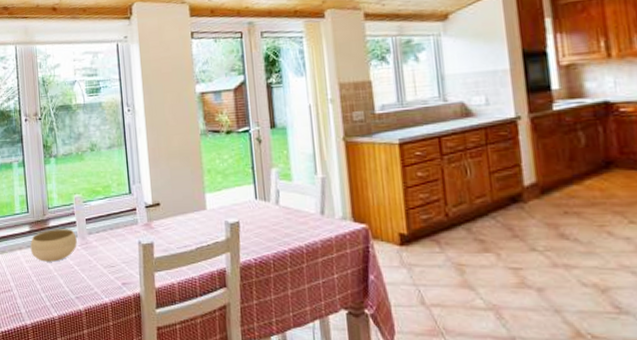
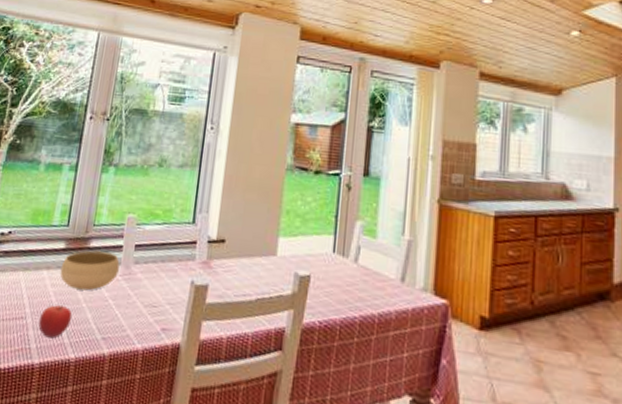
fruit: none [23,277,48,303] -> present [38,305,73,339]

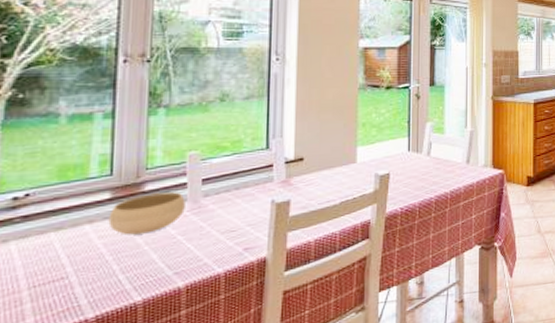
fruit: present [38,305,73,339] -> none [88,254,132,290]

